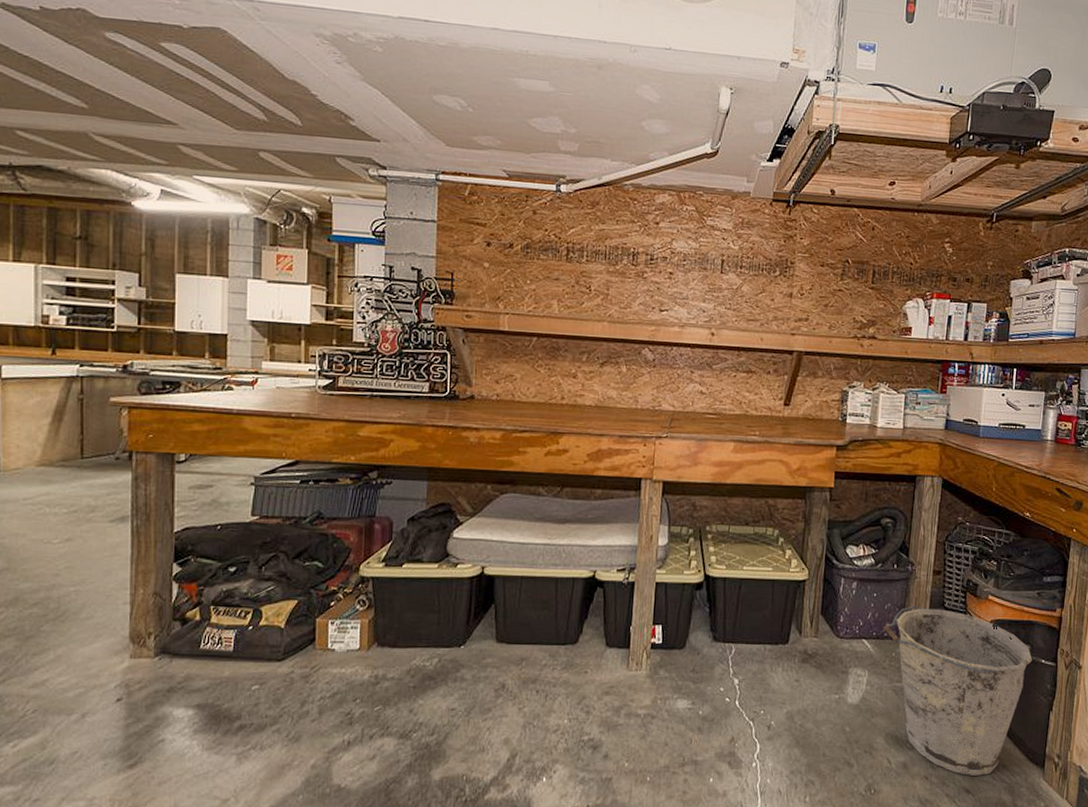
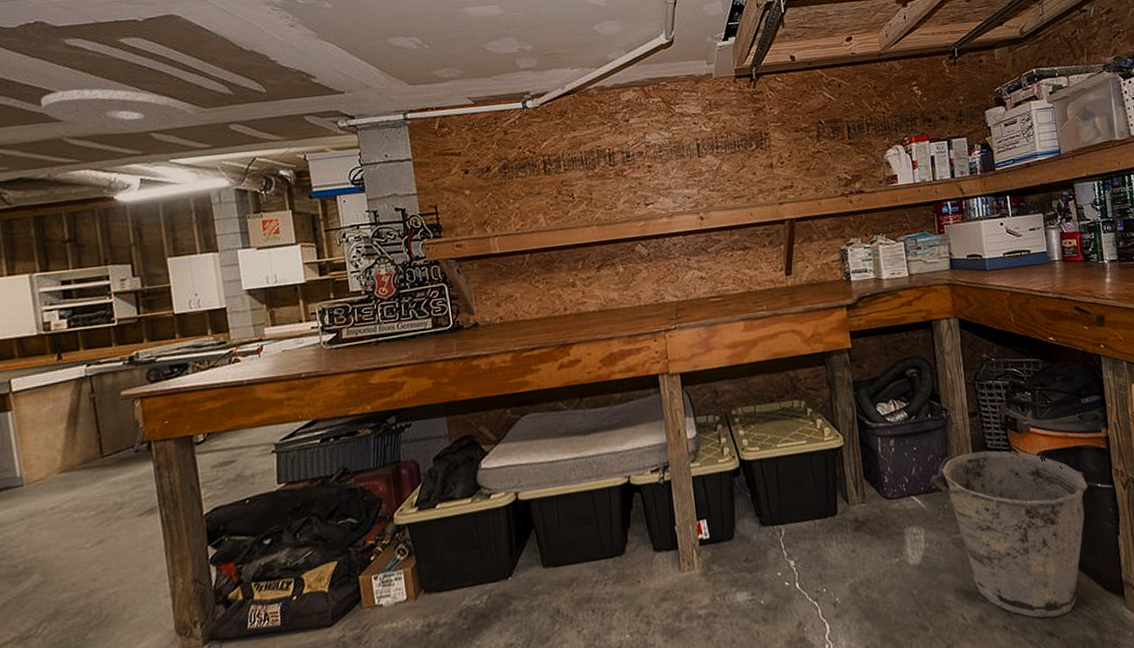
ceiling light: none [72,84,227,146] -> present [41,88,197,131]

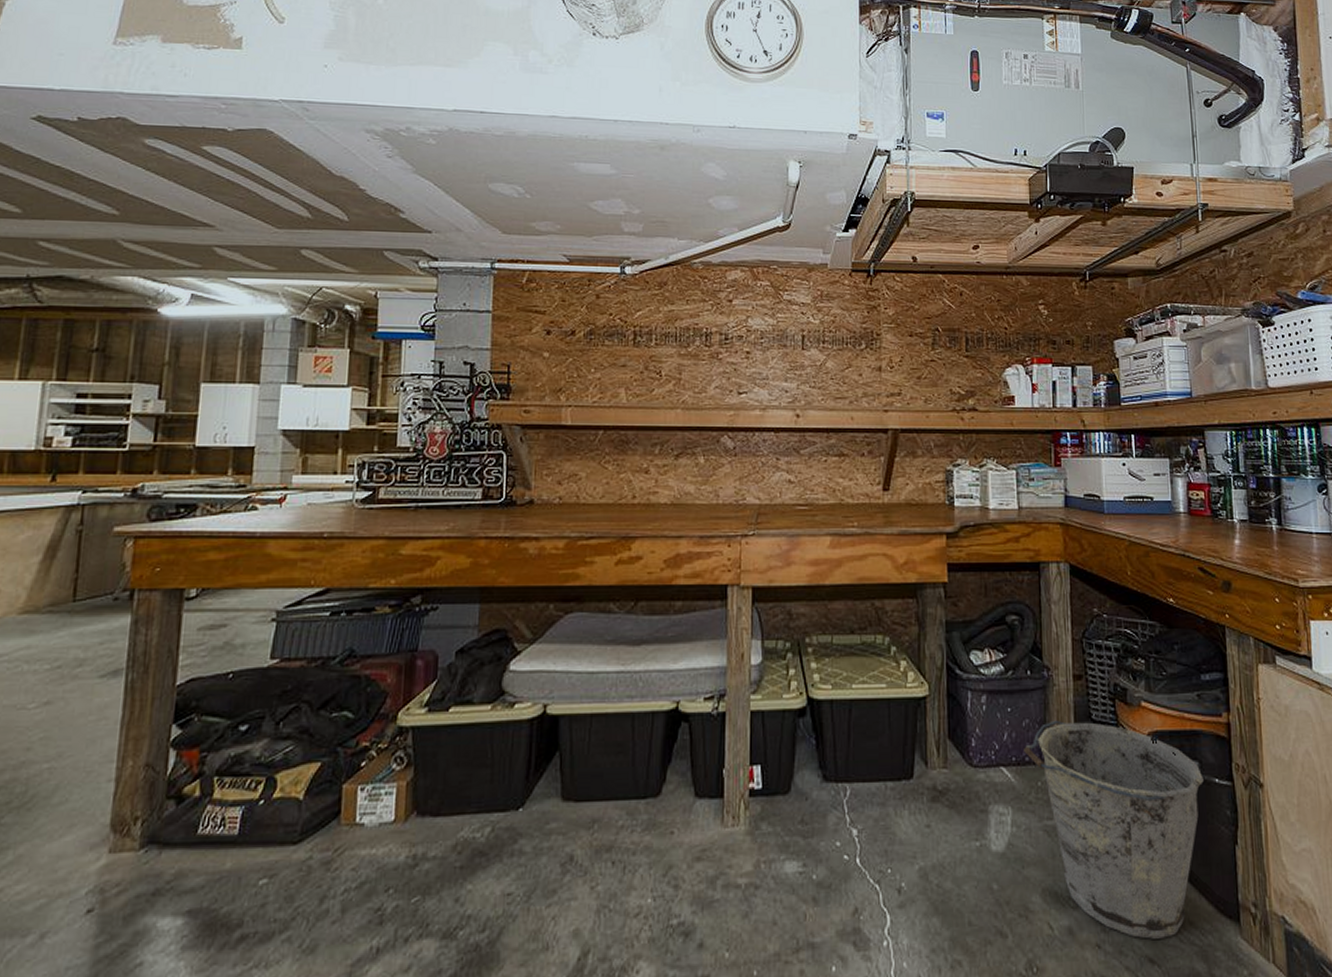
ceiling light: present [41,88,197,131] -> none [102,191,268,246]

